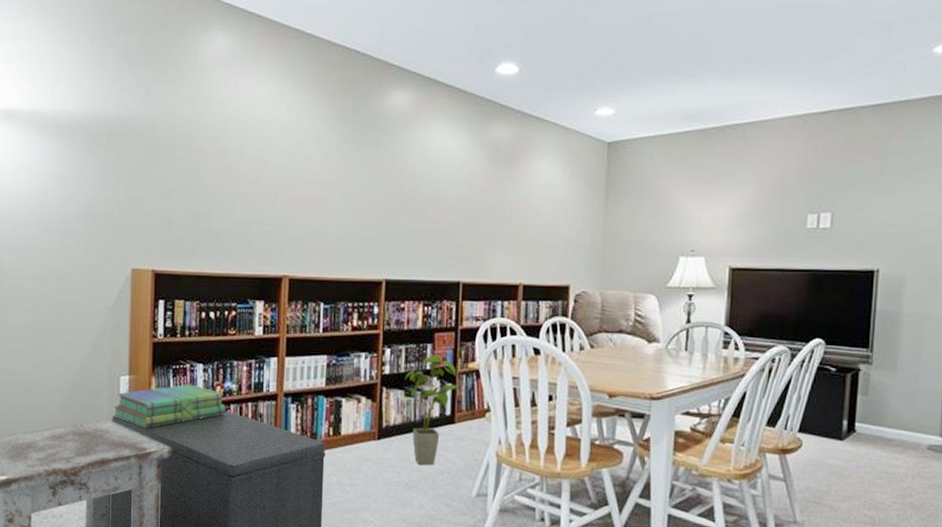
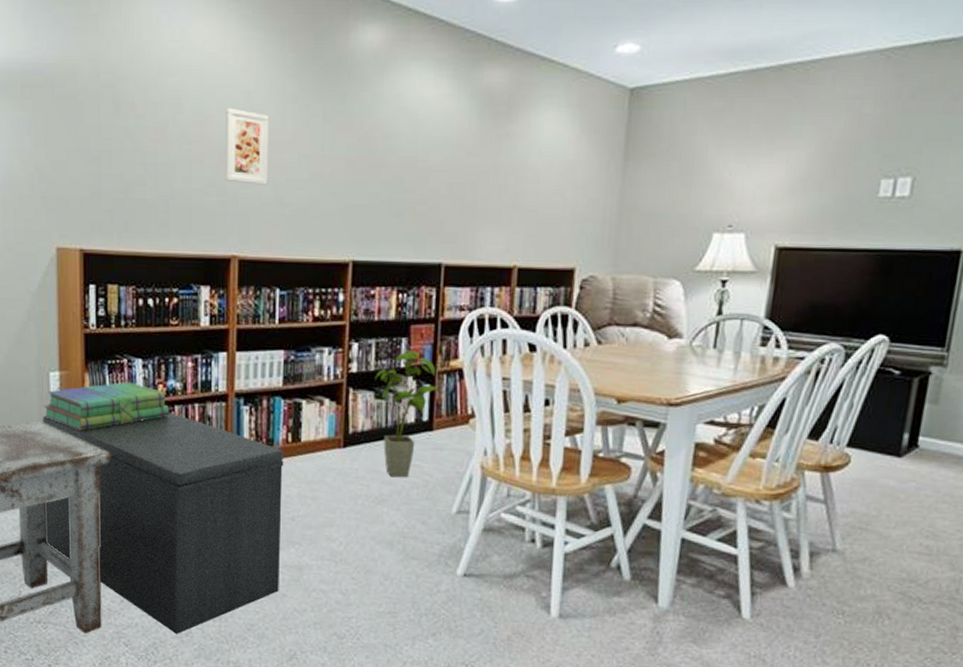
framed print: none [278,154,316,217] -> present [224,107,269,185]

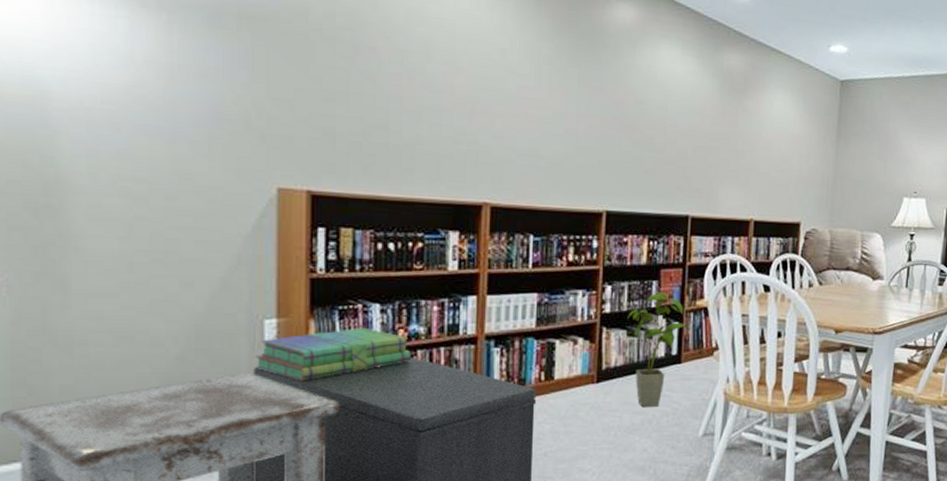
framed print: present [224,107,269,185] -> none [476,62,524,138]

